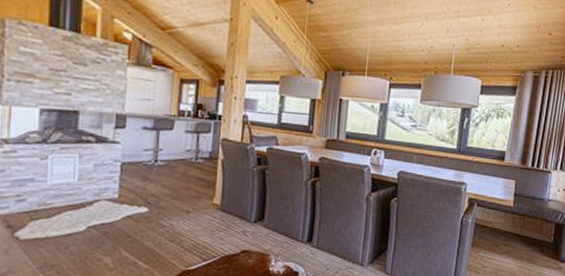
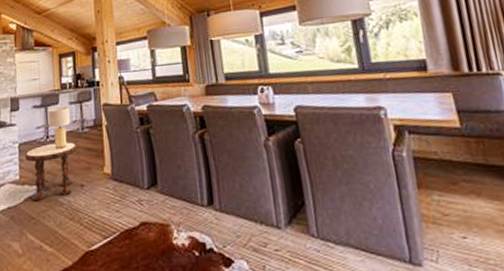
side table: none [128,167,188,221] -> present [25,141,77,201]
lamp: none [159,133,185,176] -> present [48,106,71,150]

